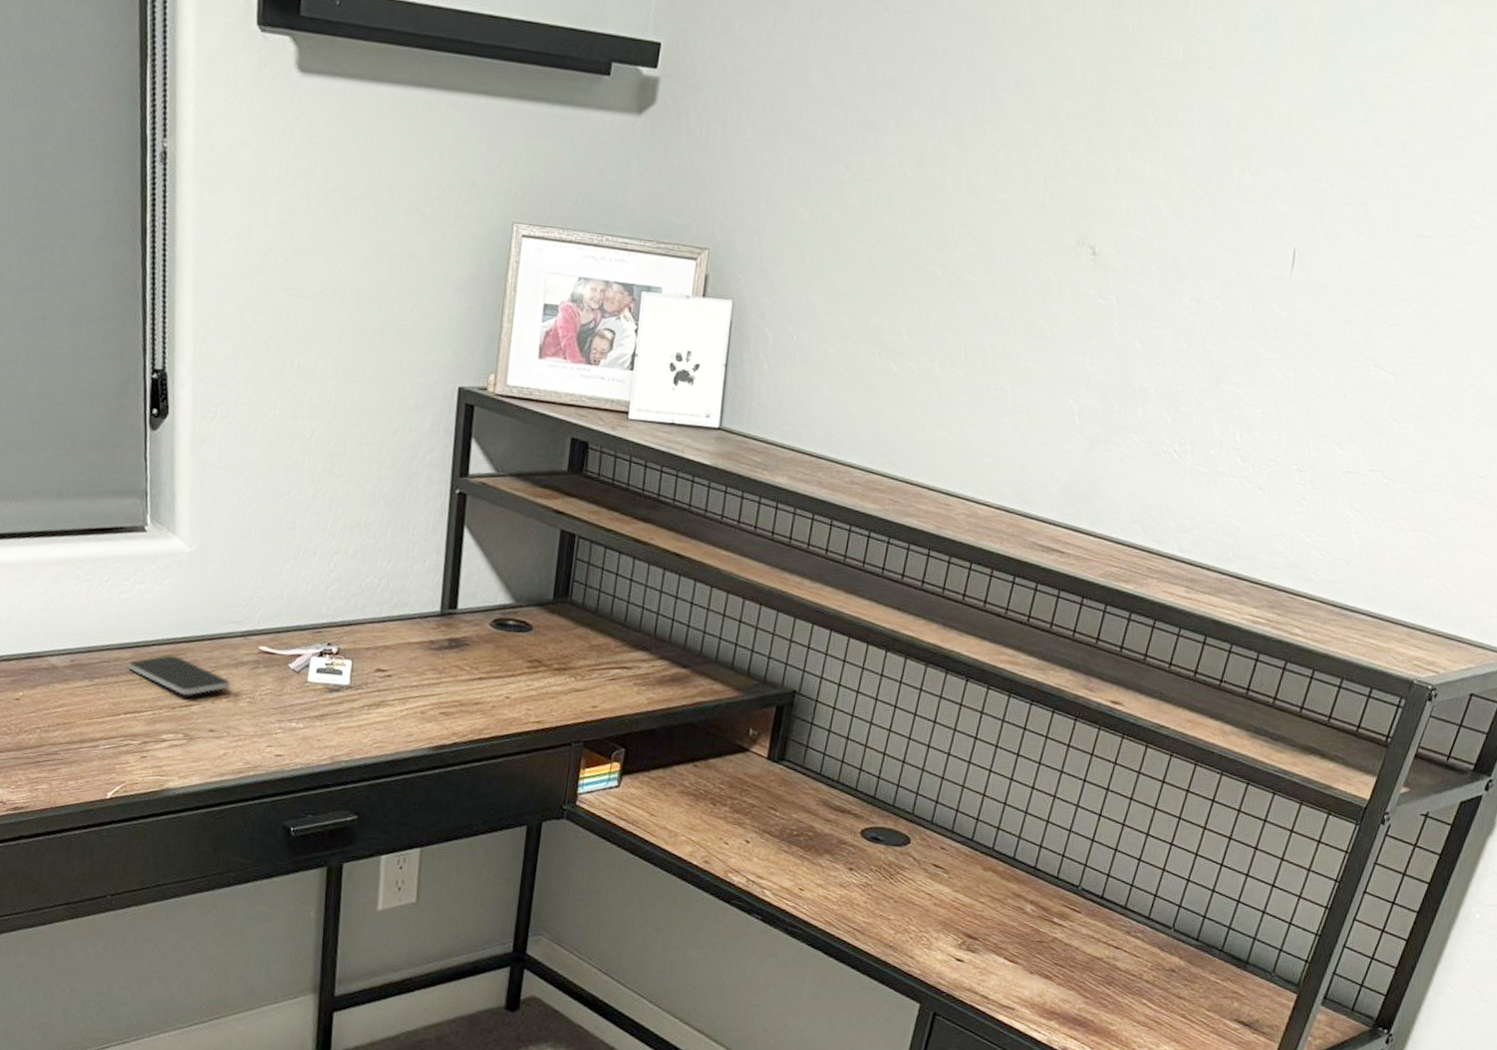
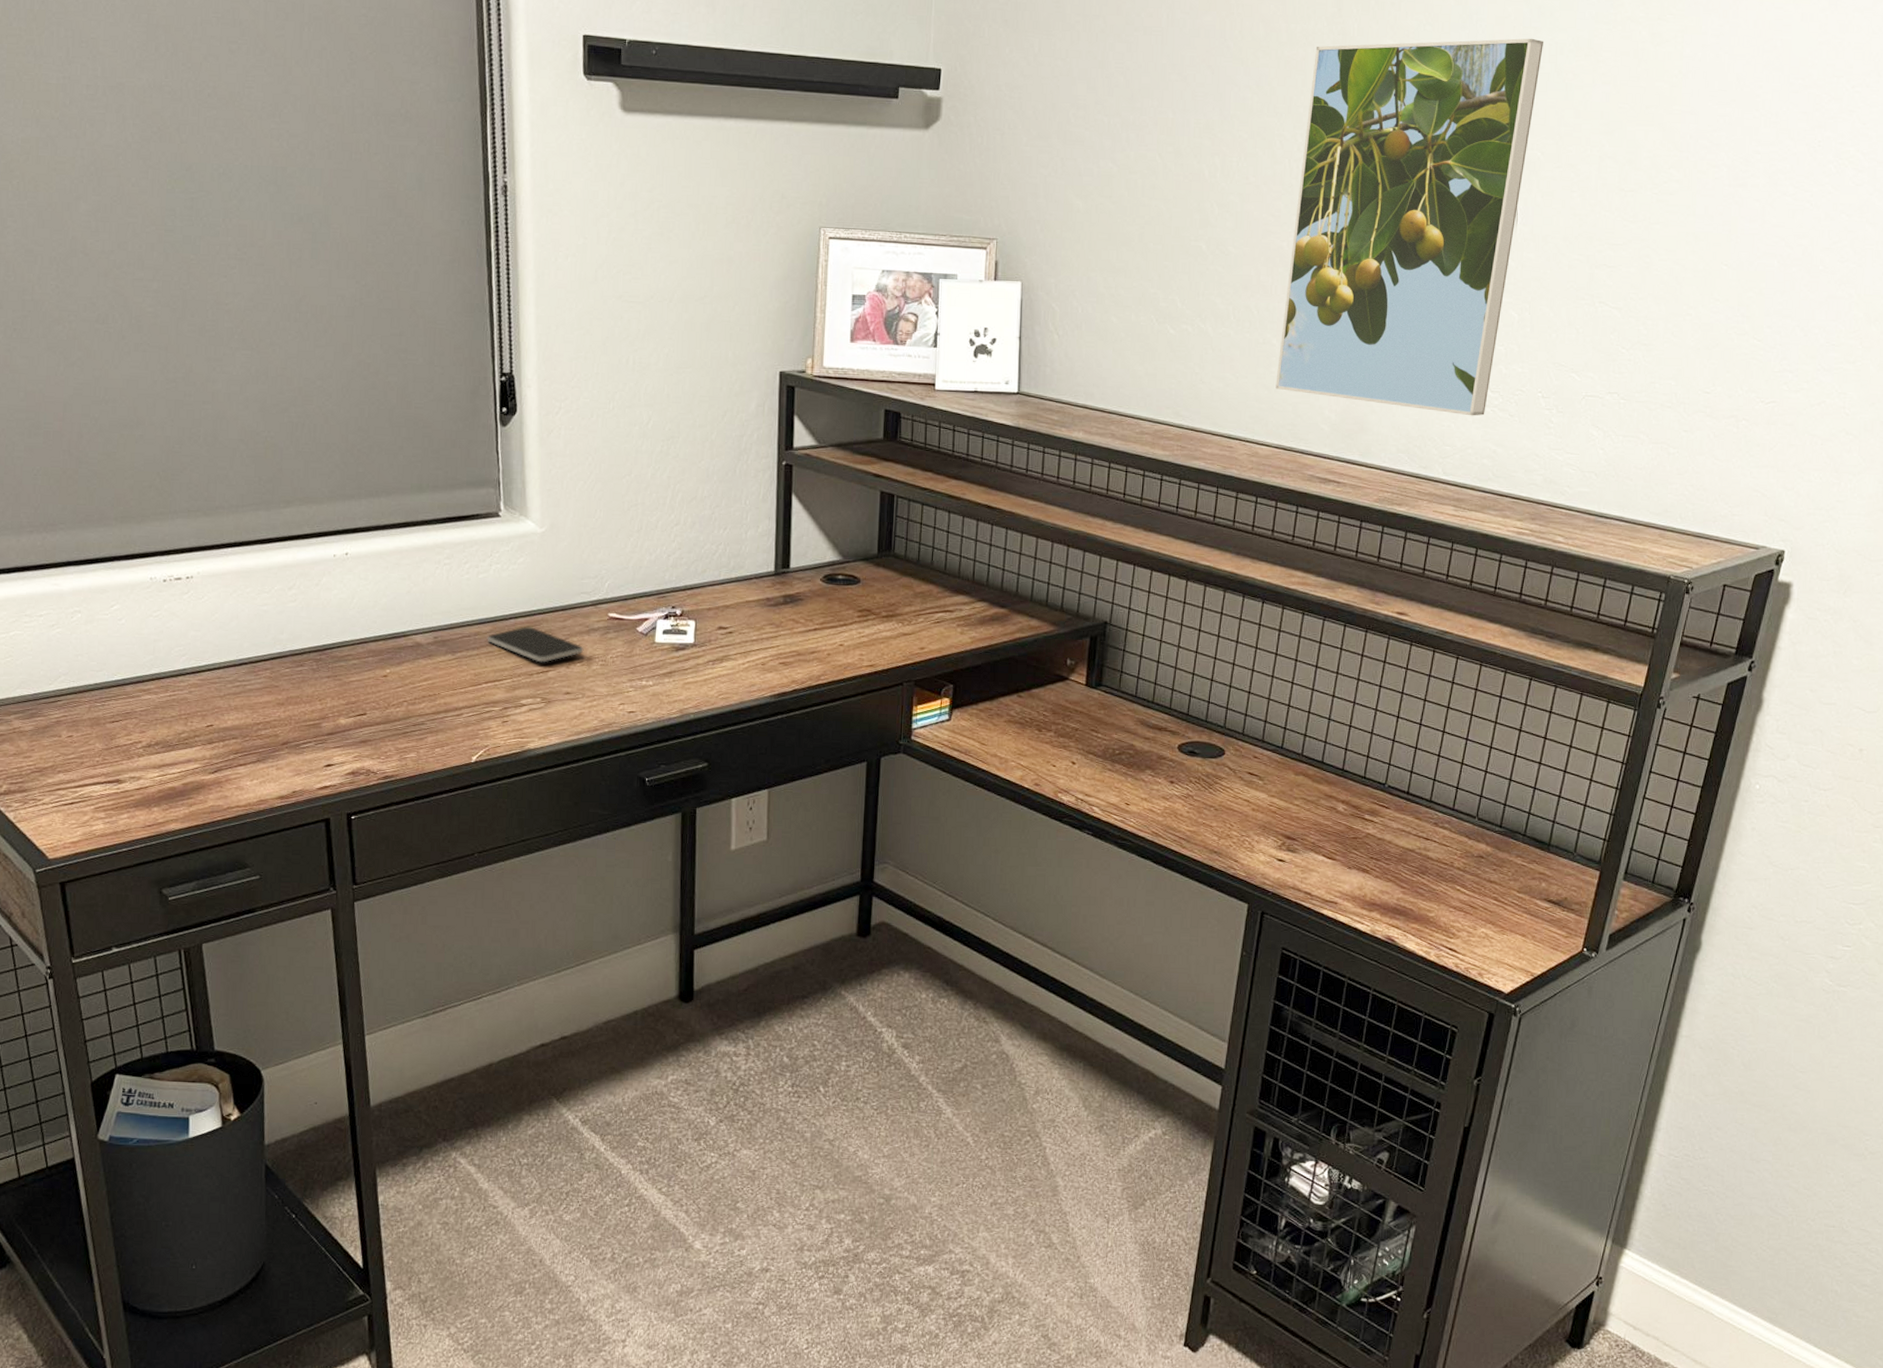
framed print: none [1003,41,1349,487] -> present [1275,38,1544,416]

